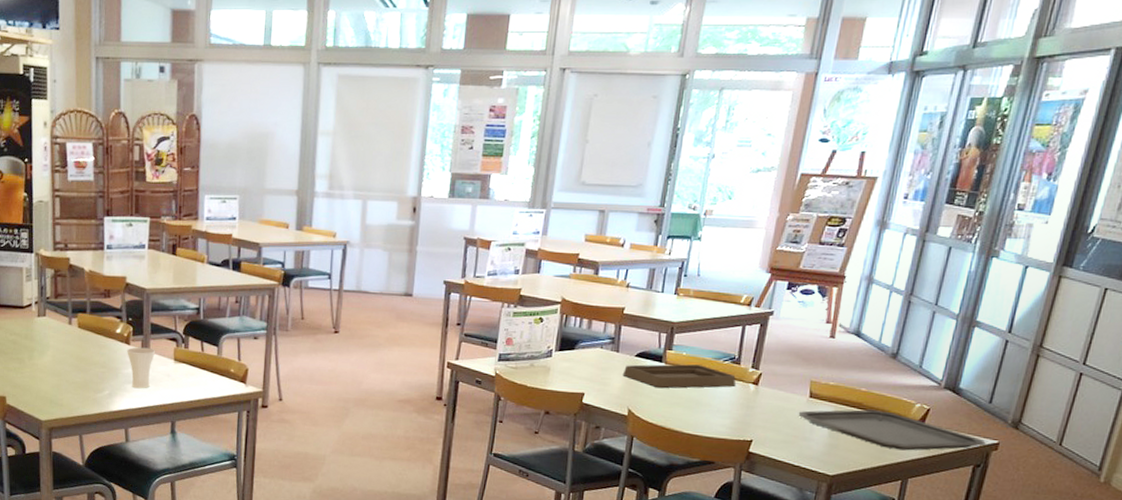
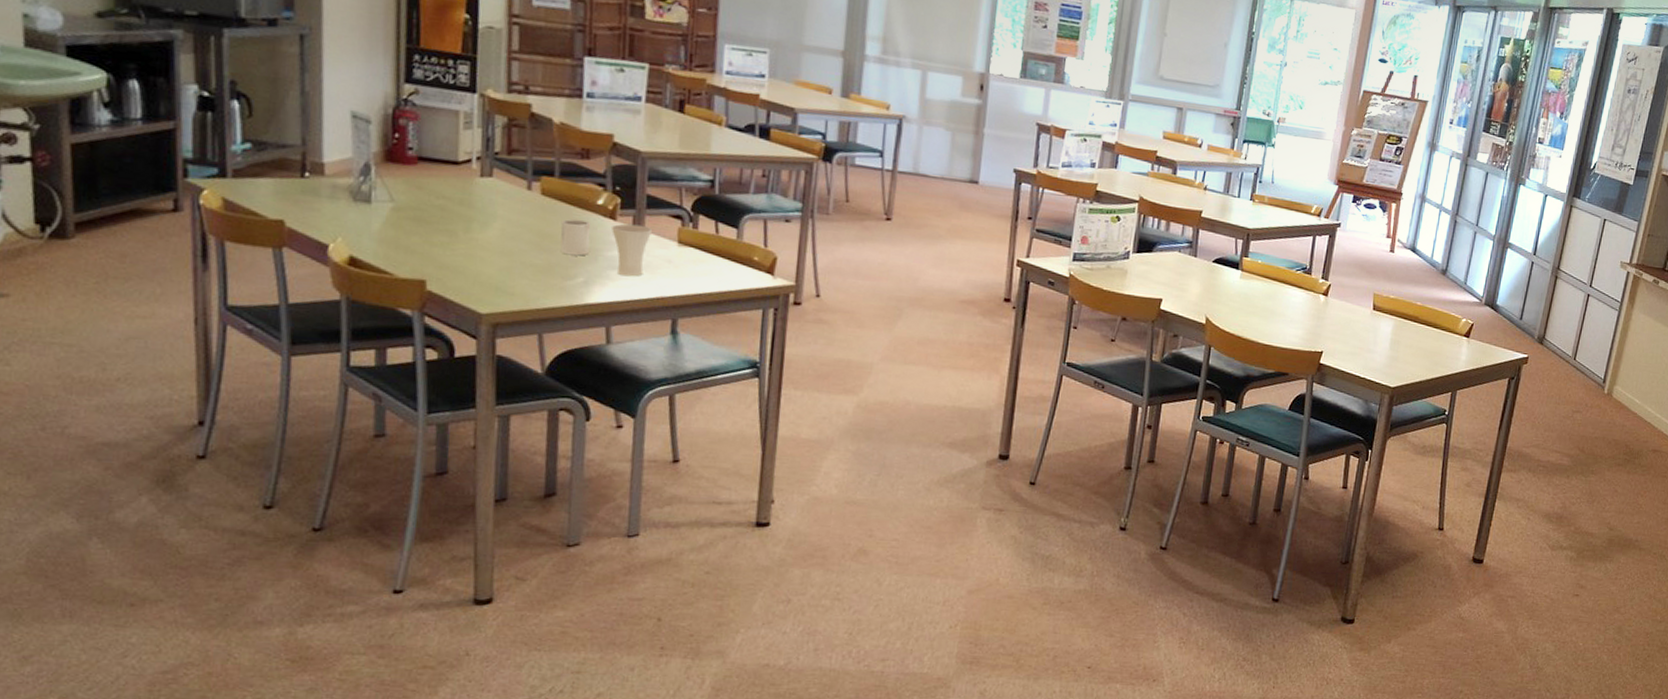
cup: none [92,346,113,374] -> present [560,219,591,256]
tray: present [622,364,736,388] -> none [1200,271,1308,297]
tray: present [798,409,986,451] -> none [1363,323,1518,364]

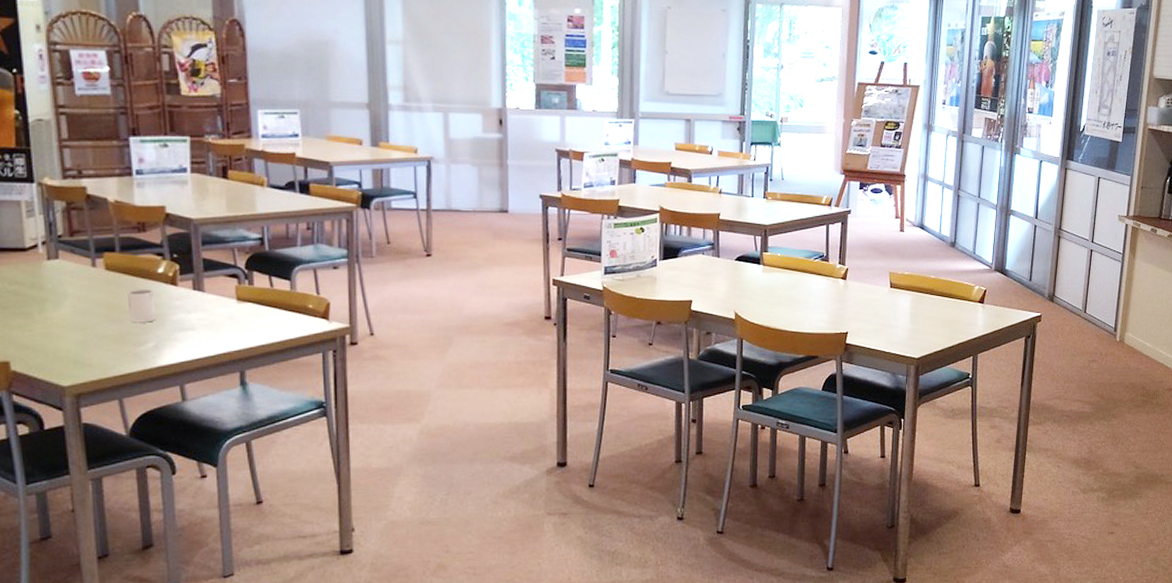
cup: present [610,223,653,277] -> none [173,287,212,337]

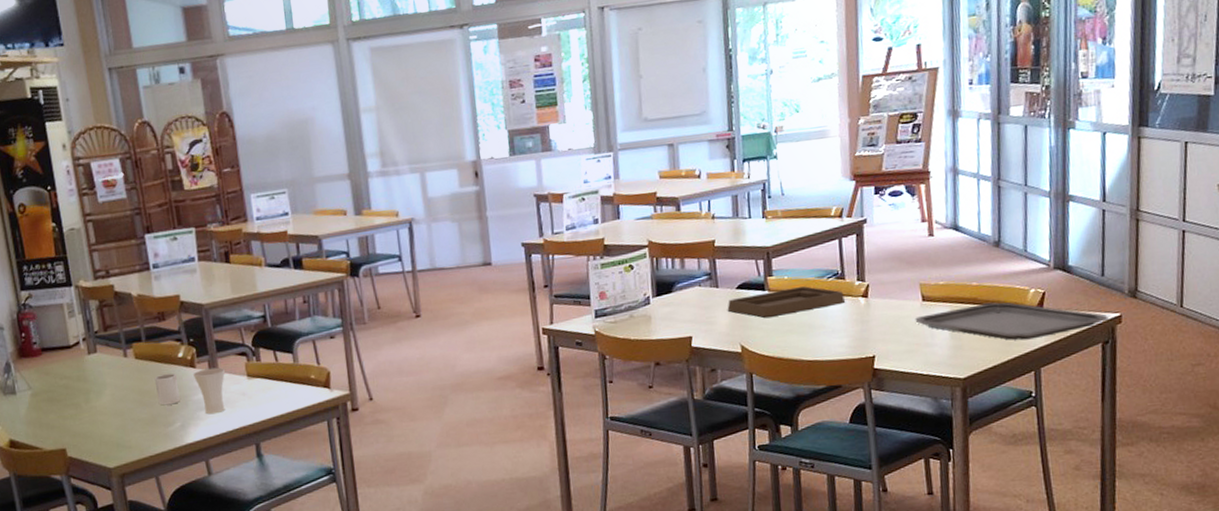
cup: none [173,287,212,337] -> present [192,367,226,415]
tray: none [725,264,827,289] -> present [727,286,845,318]
tray: none [883,295,1032,329] -> present [915,302,1109,340]

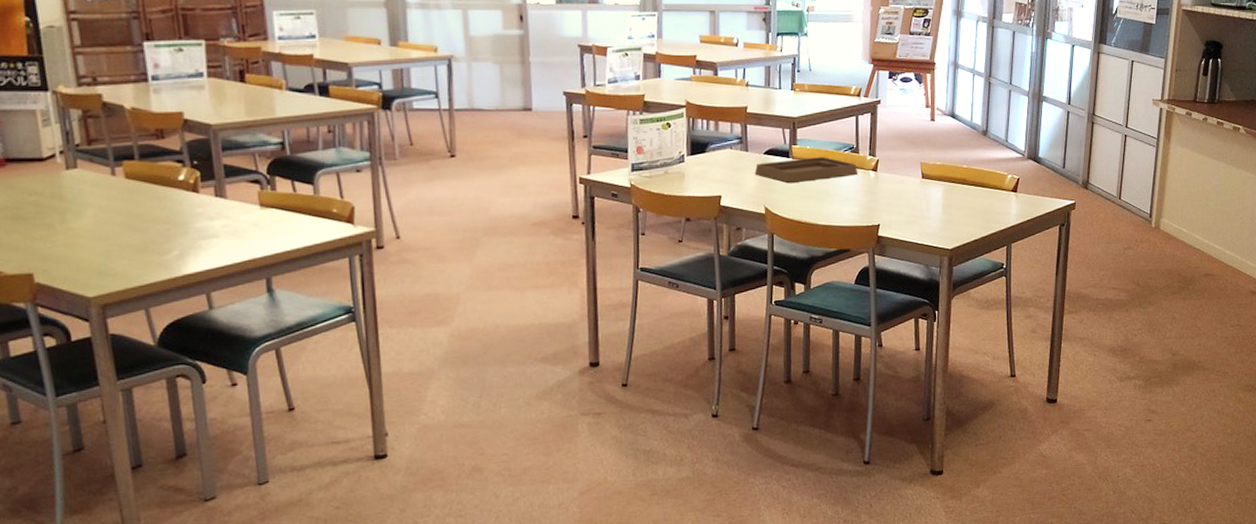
cup: present [154,373,180,406] -> none [148,197,179,232]
cup: present [192,367,226,415] -> none [195,194,235,244]
tray: present [915,302,1109,340] -> none [915,184,1066,219]

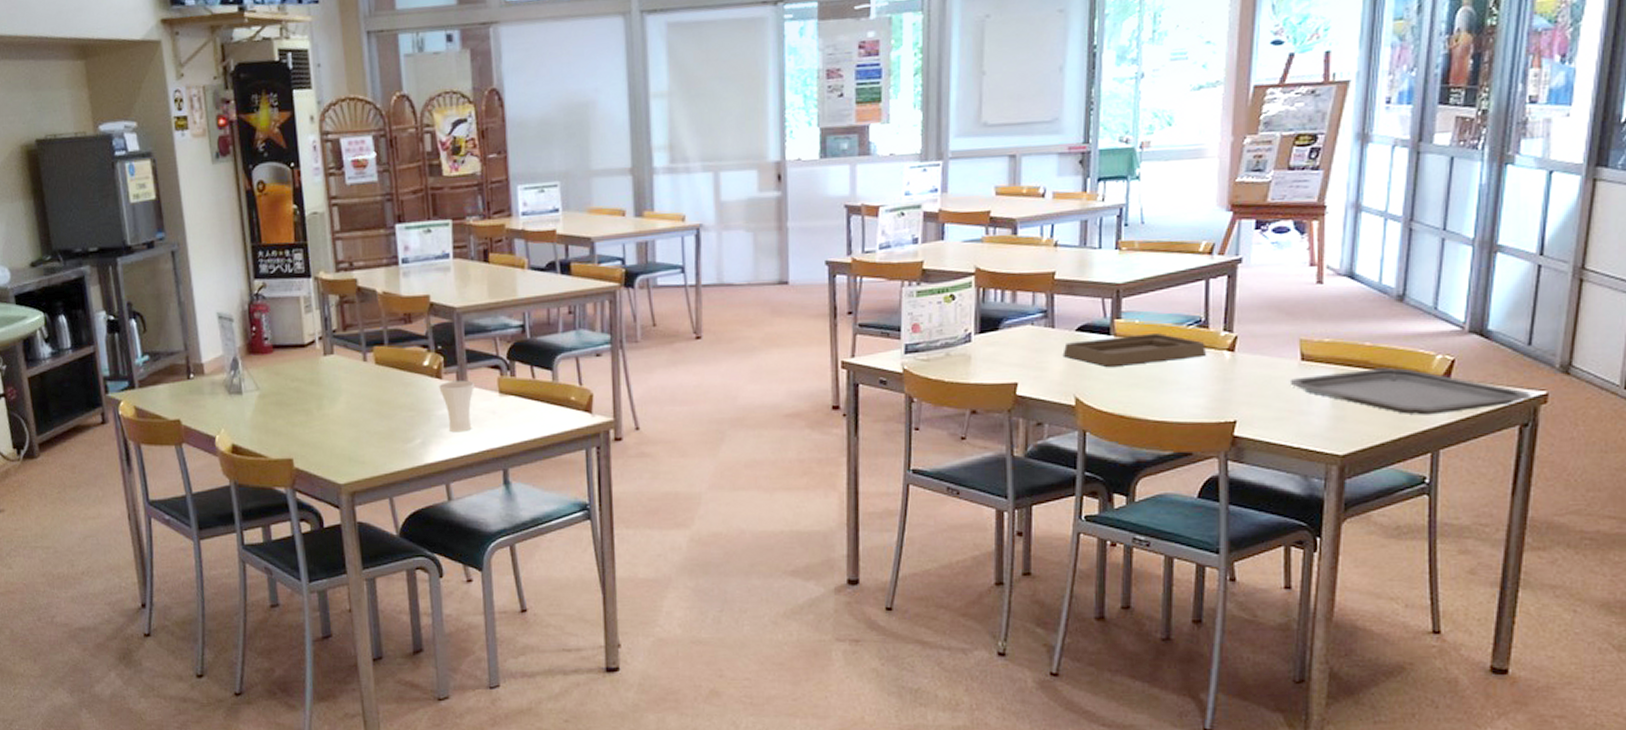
cup: none [195,194,235,244] -> present [438,380,476,433]
tray: none [915,184,1066,219] -> present [1289,368,1531,415]

